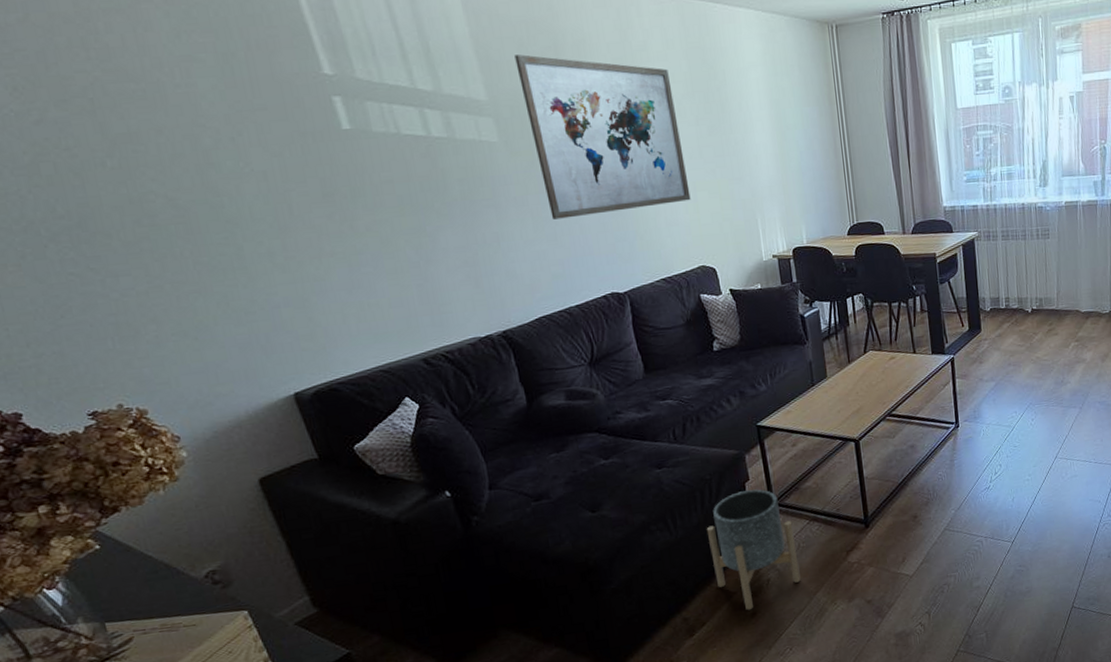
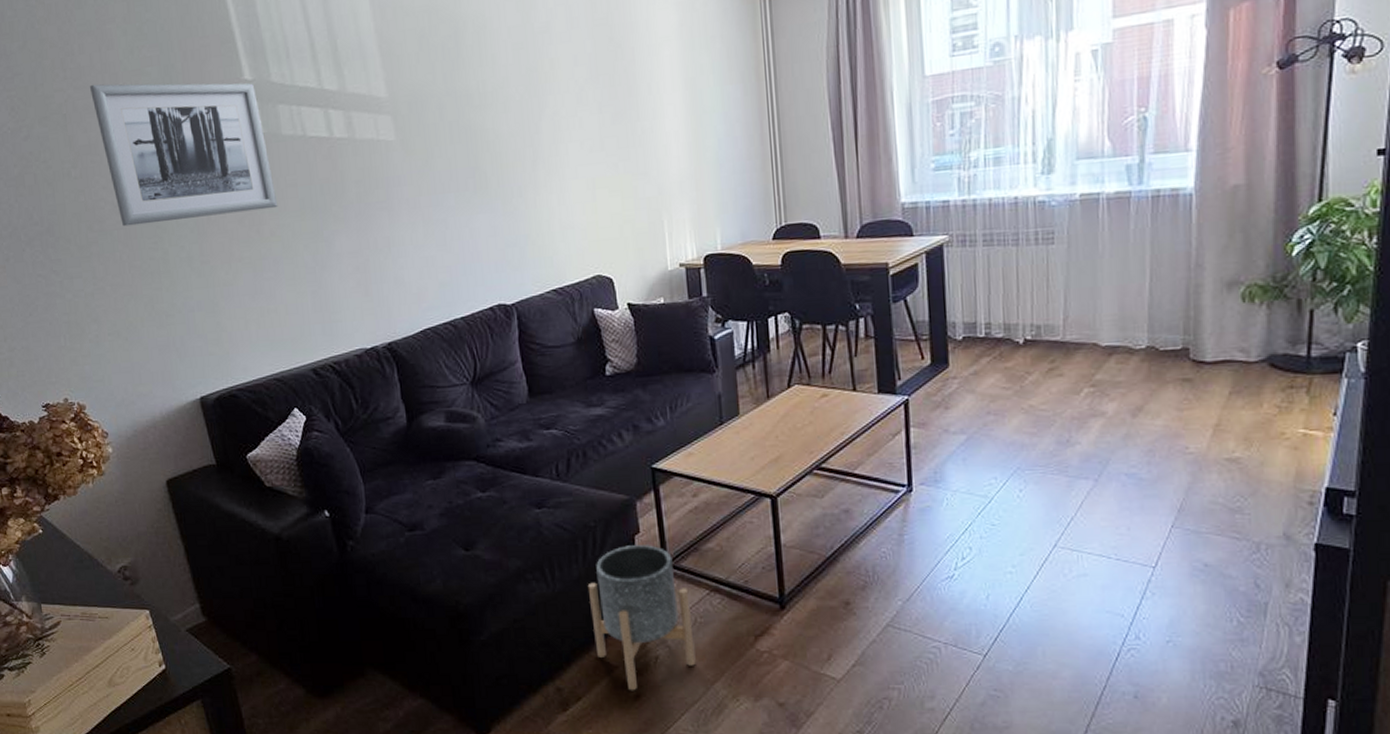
wall art: none [124,67,373,221] -> present [90,83,278,227]
wall art: present [514,54,691,220] -> none [415,46,589,223]

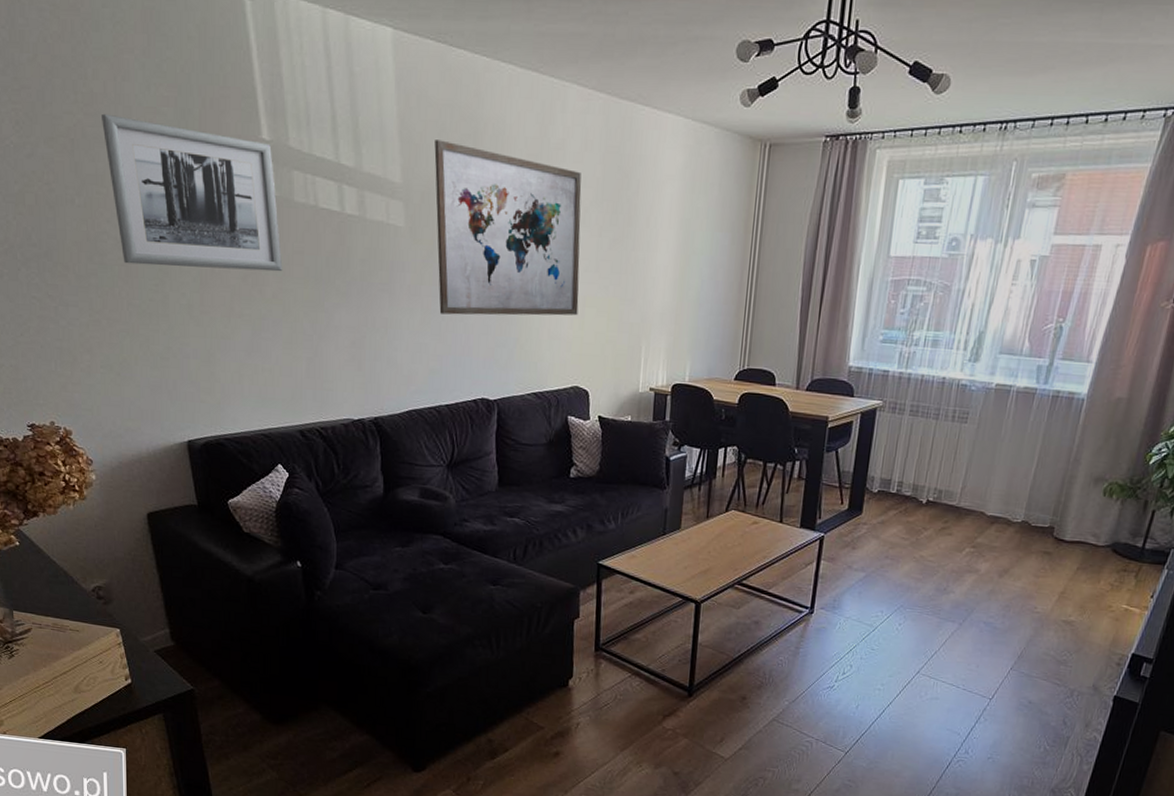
wall art: none [415,46,589,223] -> present [434,140,582,316]
planter: present [587,545,696,691] -> none [527,627,614,749]

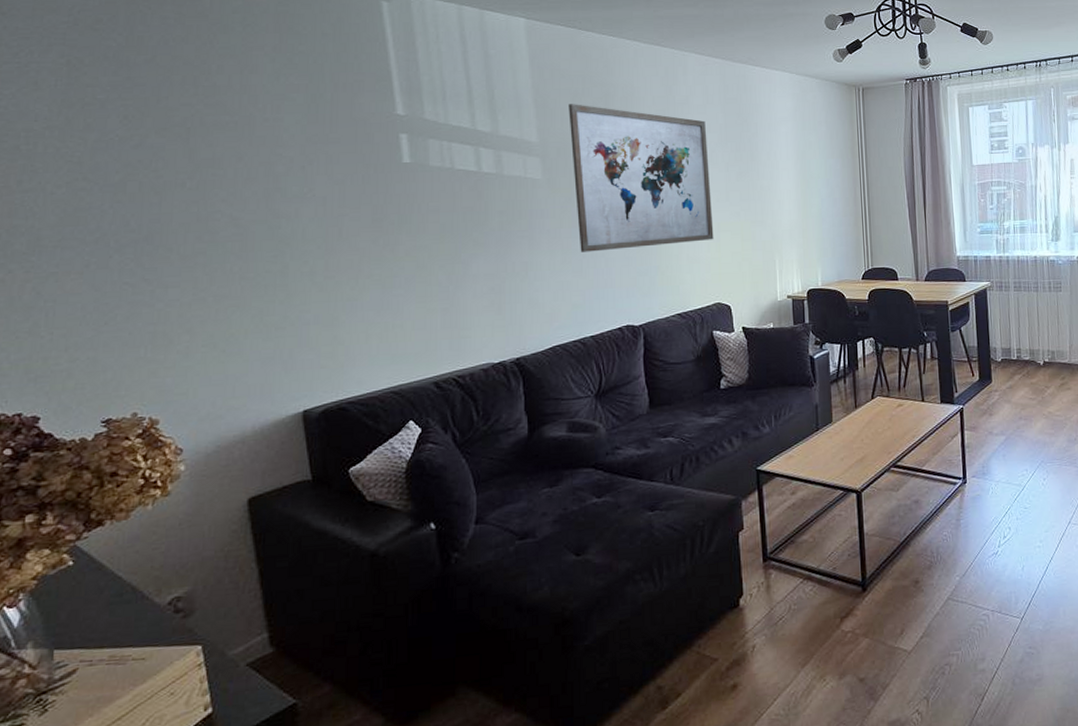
wall art: present [102,113,283,272] -> none [223,103,417,239]

